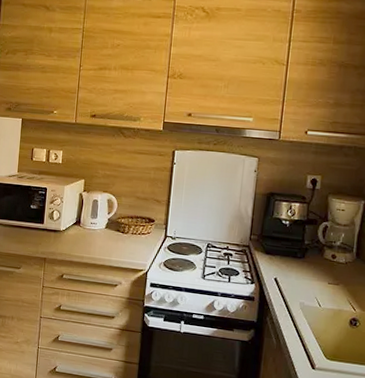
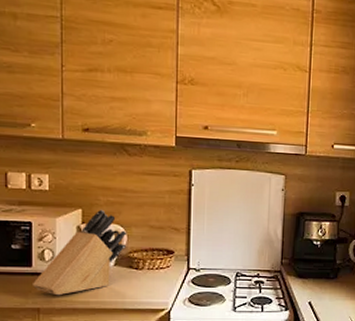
knife block: none [42,180,118,250] -> present [31,209,127,296]

